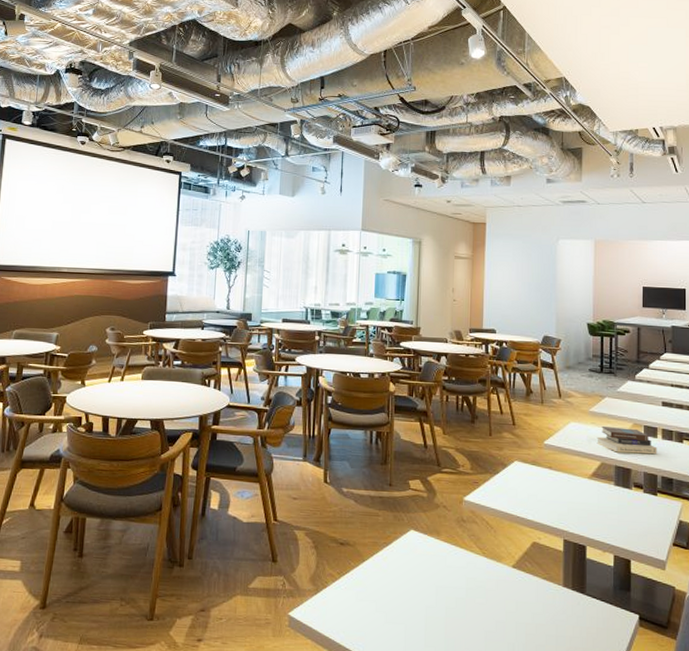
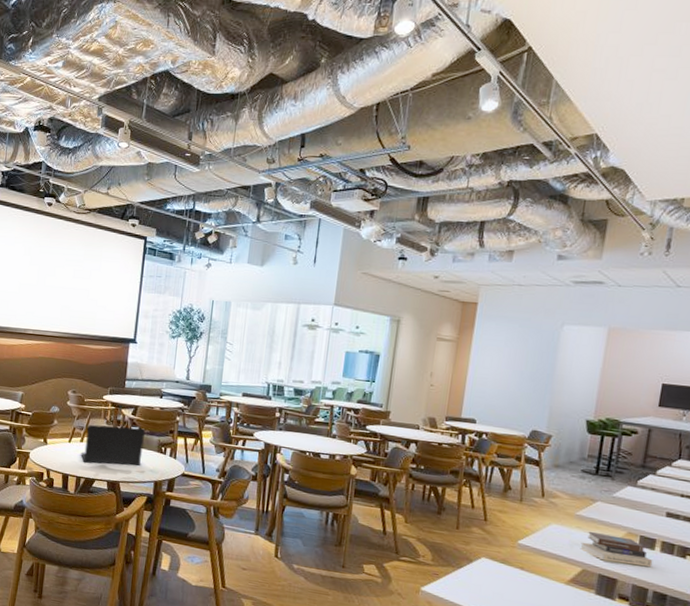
laptop: none [121,360,188,402] -> present [81,424,145,466]

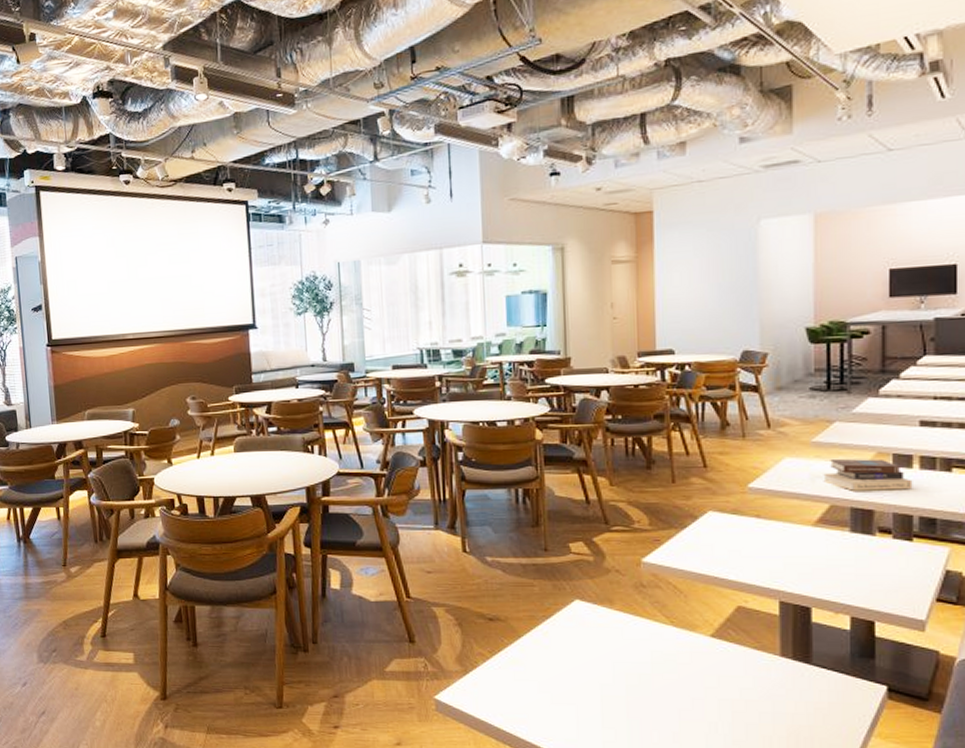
laptop: present [81,424,145,466] -> none [214,426,287,479]

